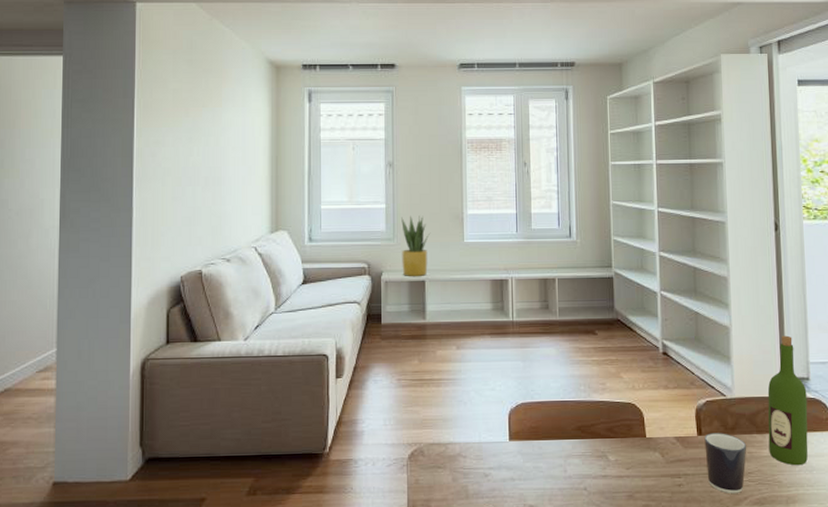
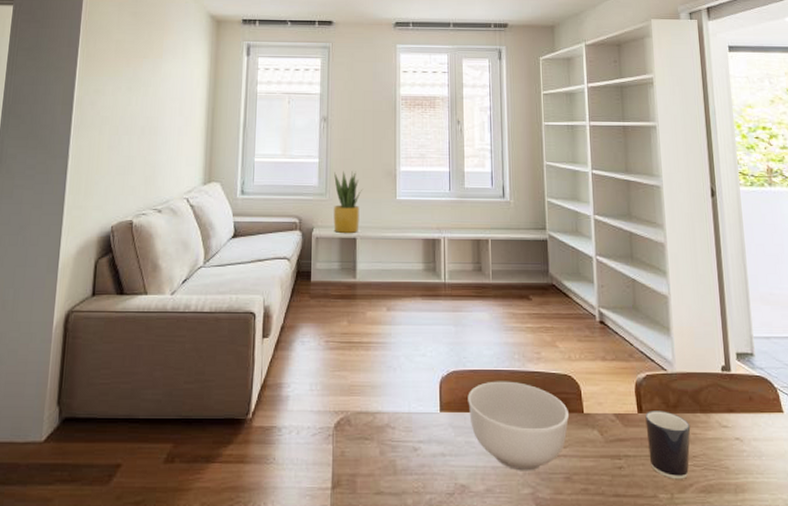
bowl: none [535,410,633,491] -> present [468,381,570,471]
wine bottle: present [767,335,808,466] -> none [710,307,756,450]

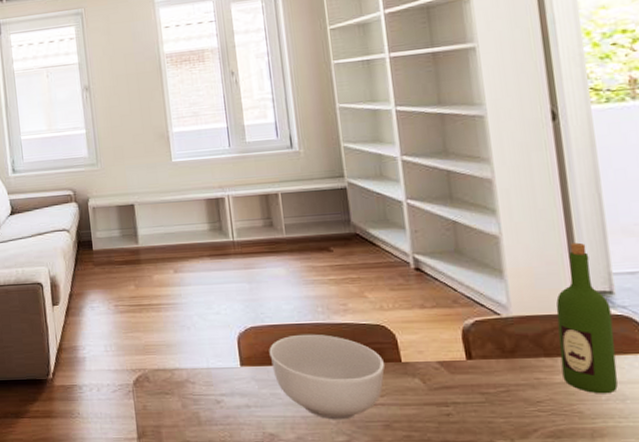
planter: present [333,171,363,233] -> none [103,137,136,201]
mug: present [645,411,691,479] -> none [475,356,533,425]
wine bottle: none [710,307,756,450] -> present [556,242,618,394]

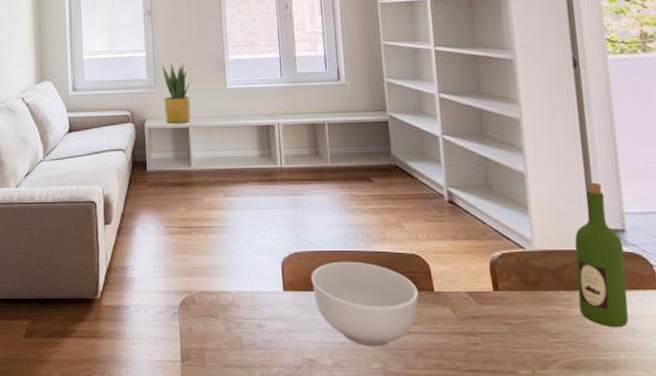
planter: none [103,137,136,201] -> present [162,62,193,123]

